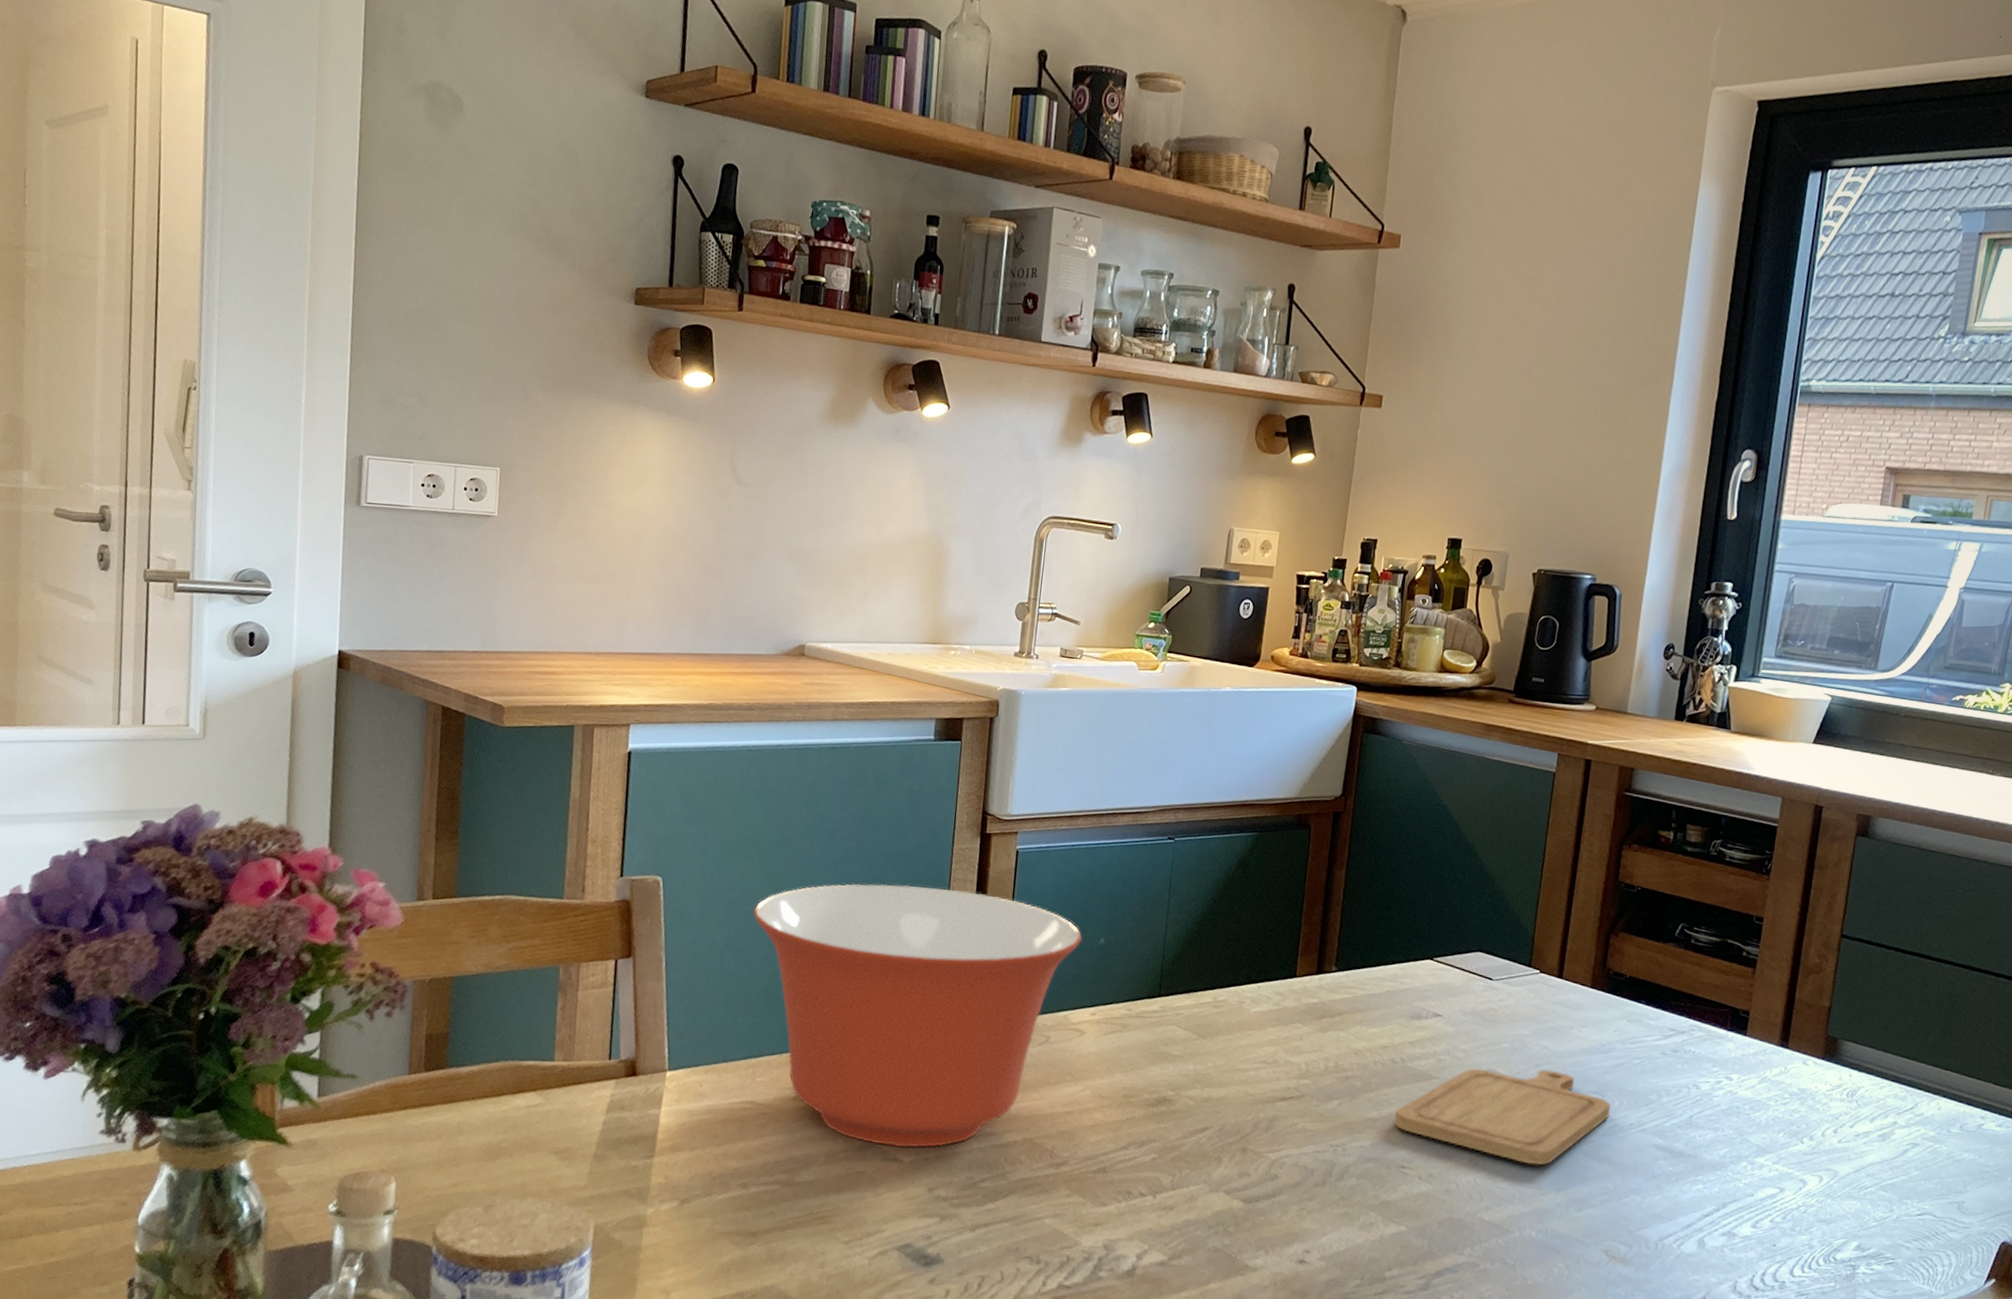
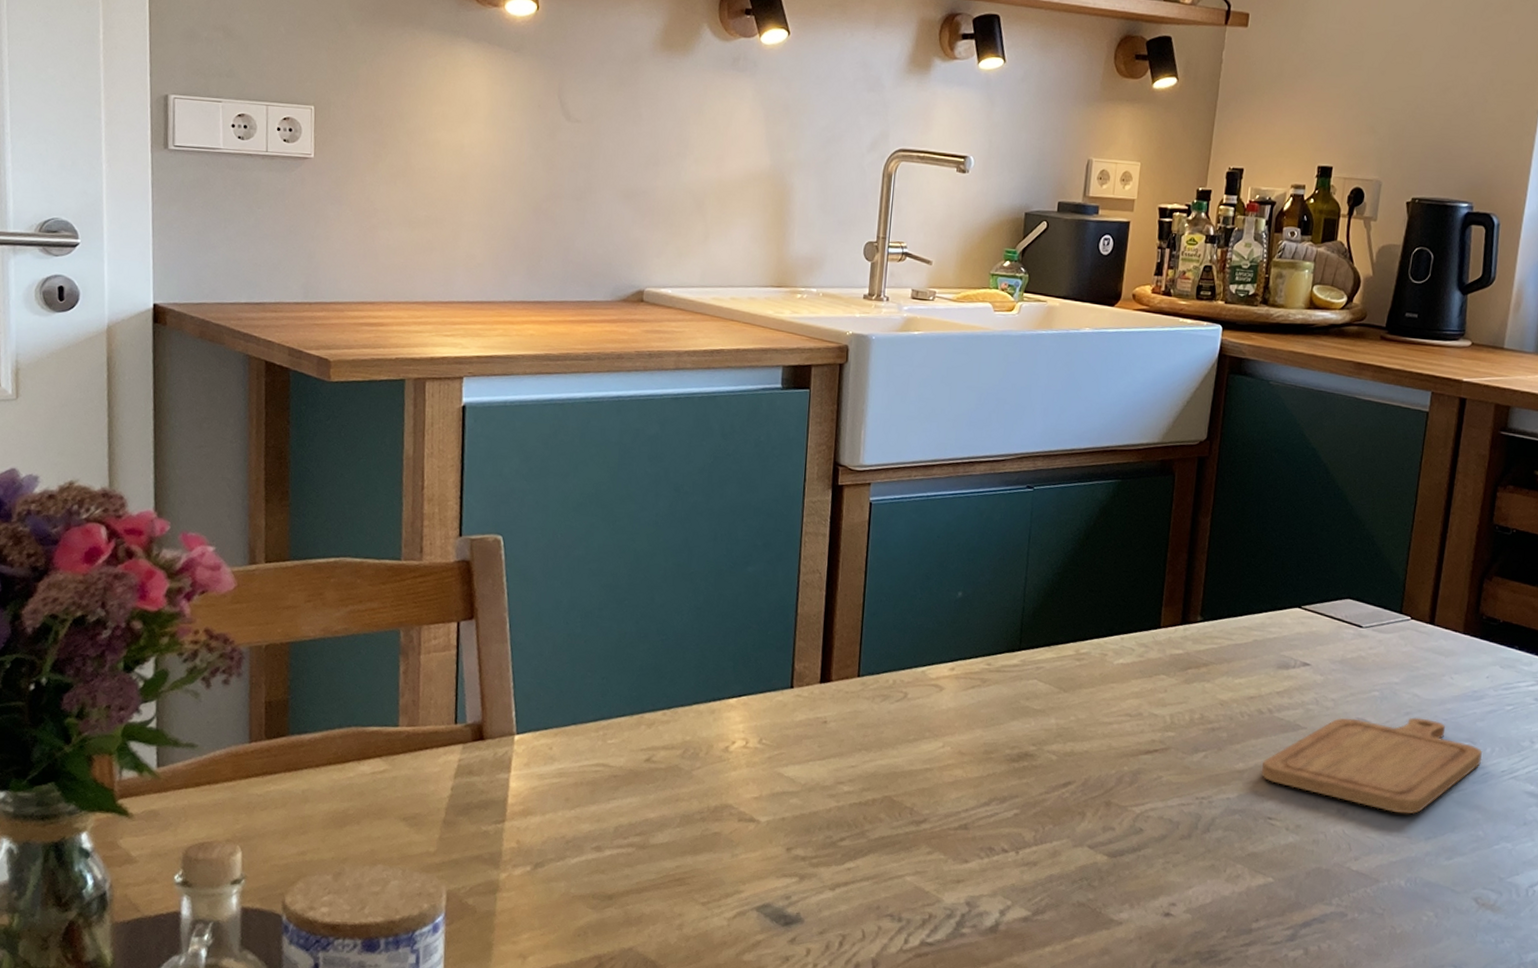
mixing bowl: present [753,883,1082,1148] -> none [599,539,939,808]

